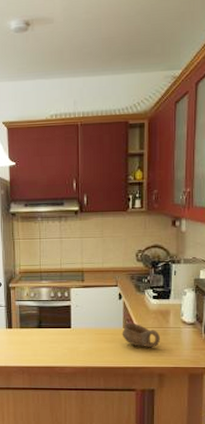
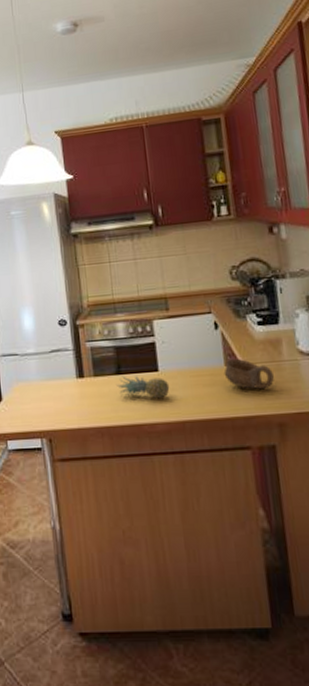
fruit: none [37,329,79,349] -> present [117,376,170,399]

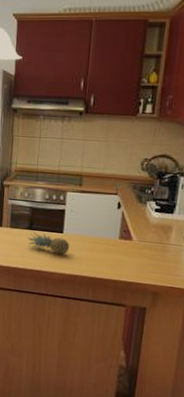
bowl: present [223,358,275,390] -> none [117,234,159,264]

